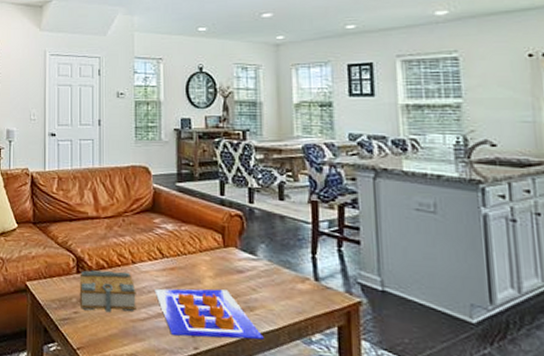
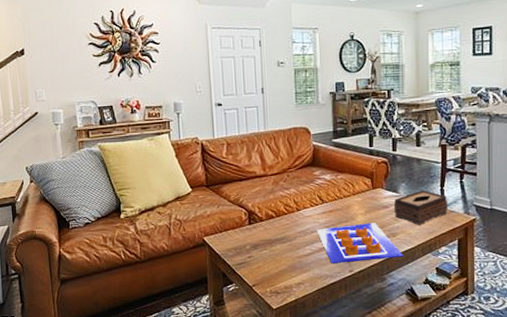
book: present [79,270,136,313] -> none [251,218,302,254]
tissue box: none [250,254,322,300] -> present [393,189,447,225]

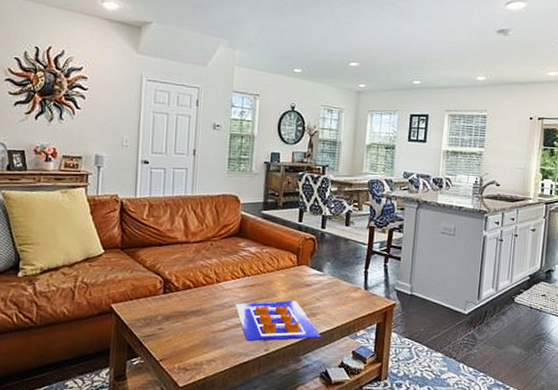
tissue box: present [393,189,447,225] -> none [316,270,370,306]

